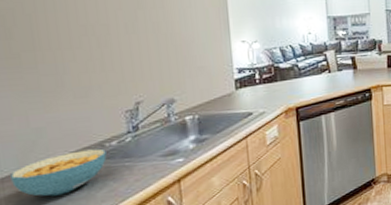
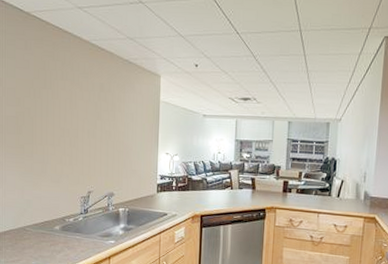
cereal bowl: present [10,148,107,196] -> none [10,221,66,251]

